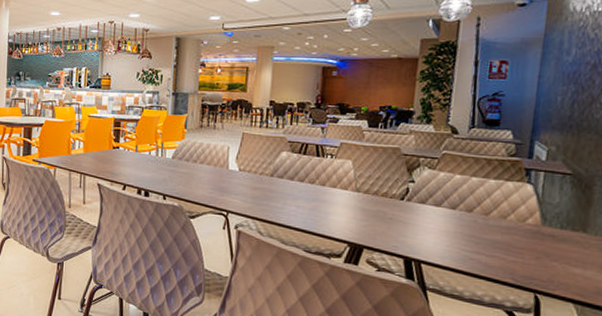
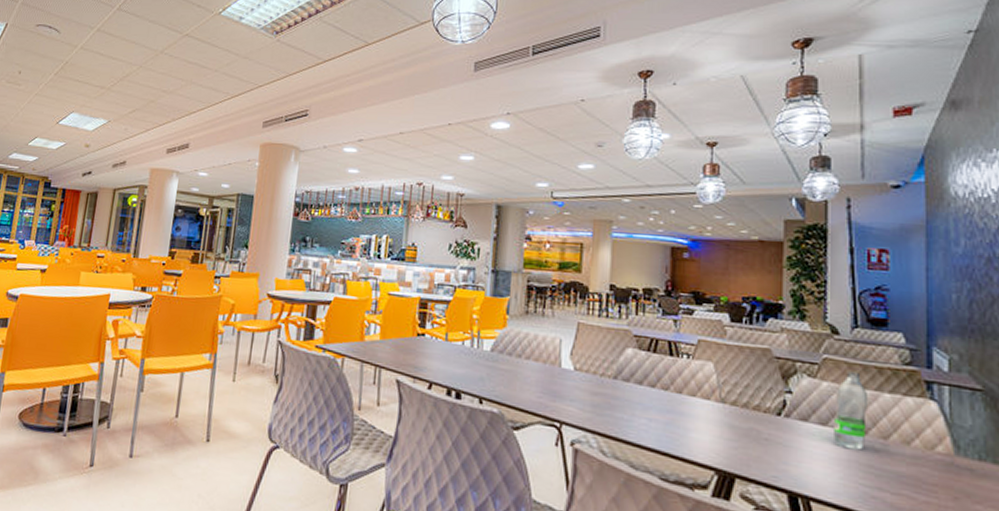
bottle: none [445,163,477,224] -> present [834,371,869,451]

